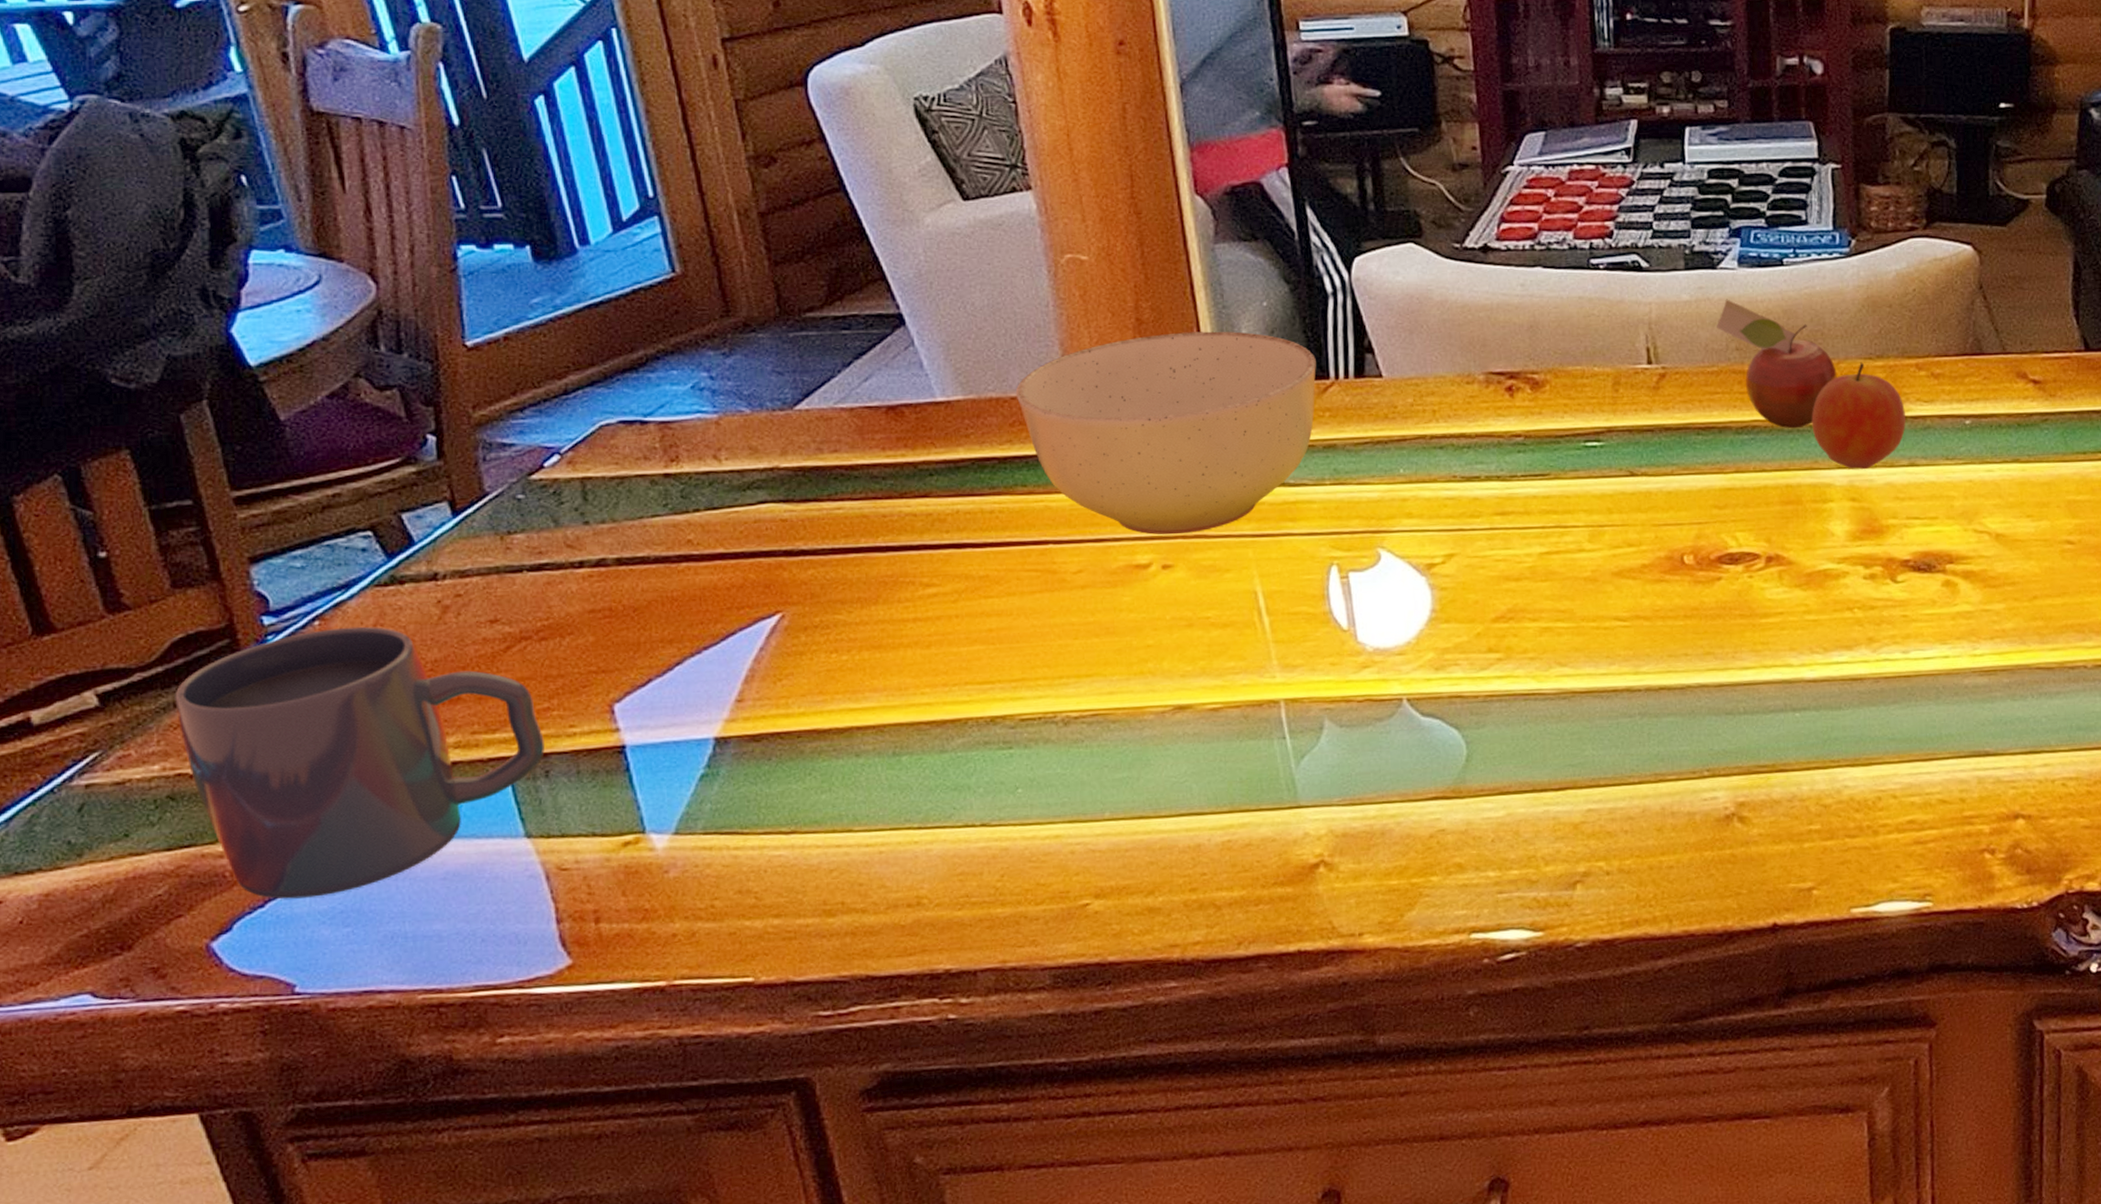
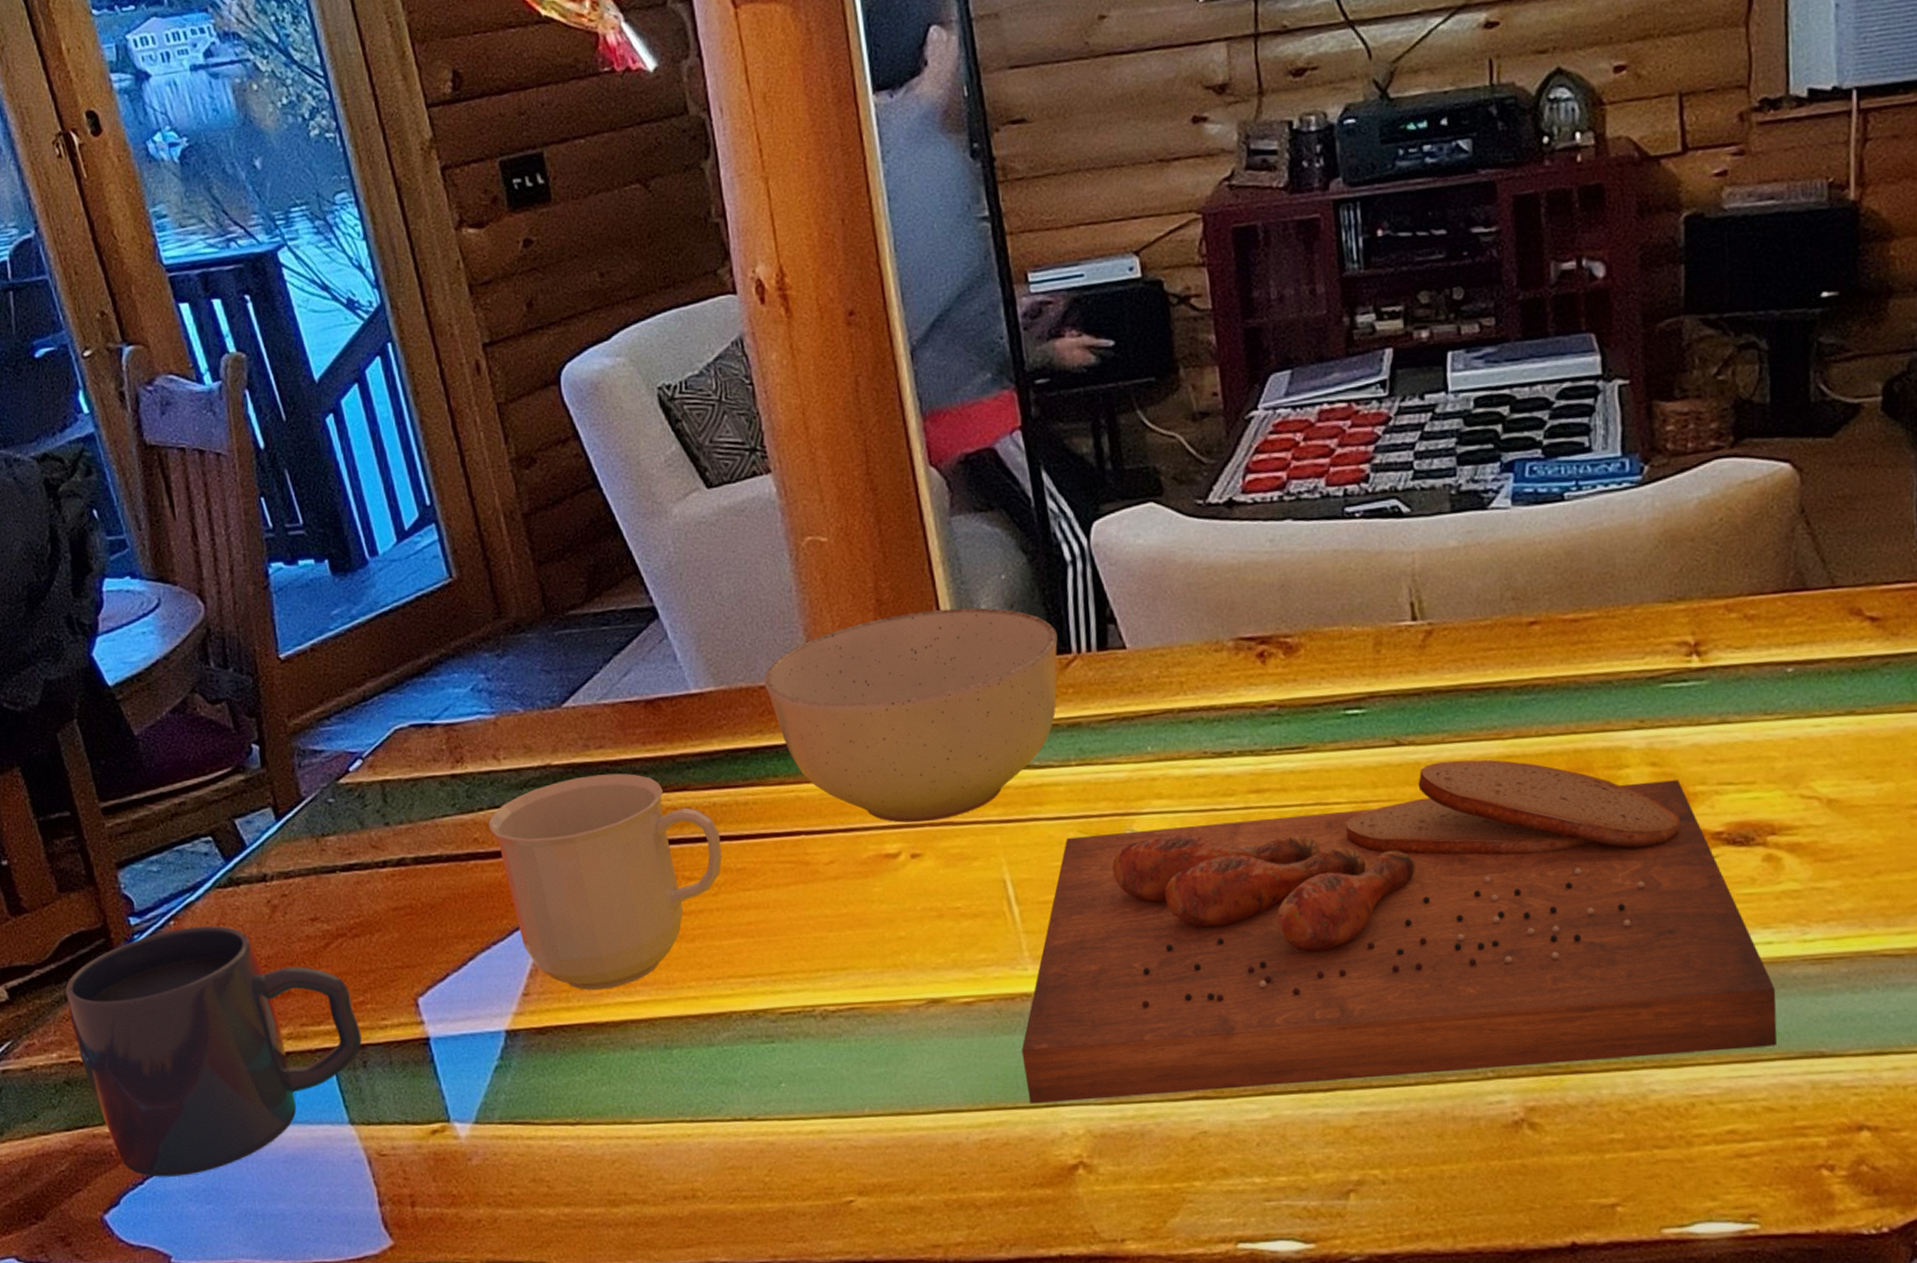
cup: none [704,478,964,697] -> present [488,773,722,990]
cutting board: none [1267,490,1951,805] -> present [1022,759,1777,1103]
fruit: present [1716,299,1837,429] -> none [1488,542,1631,686]
fruit: present [1811,362,1906,469] -> none [1602,606,1714,729]

